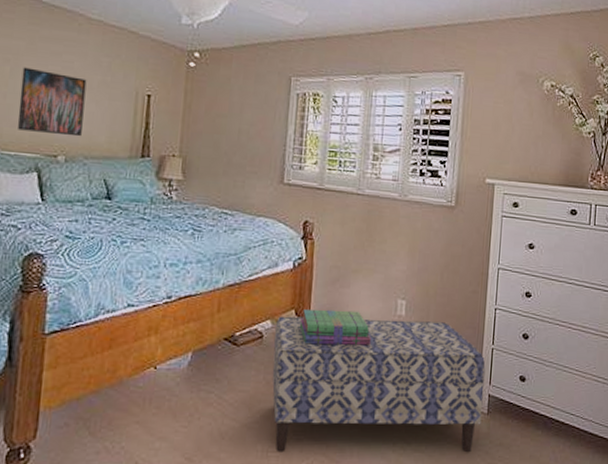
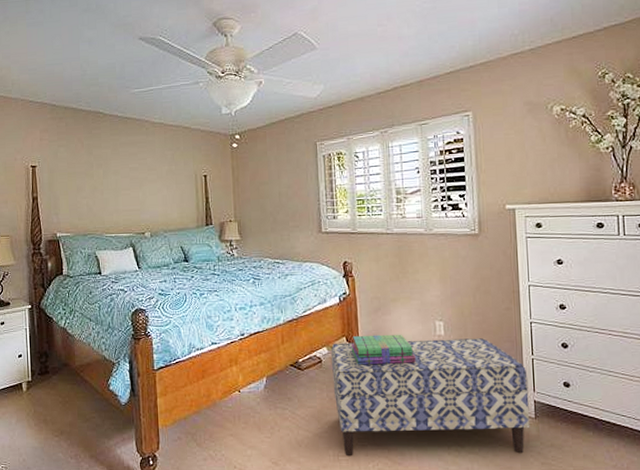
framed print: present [17,67,87,137] -> none [111,168,160,217]

